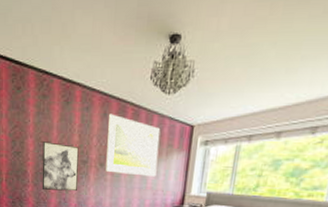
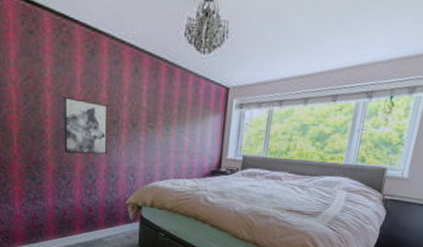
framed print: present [106,113,161,177] -> none [138,70,196,140]

